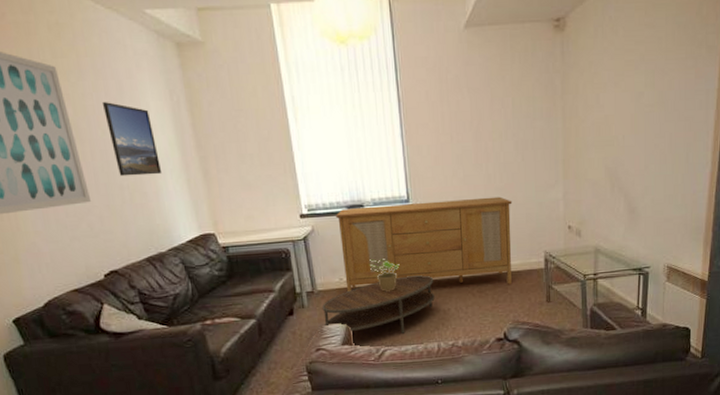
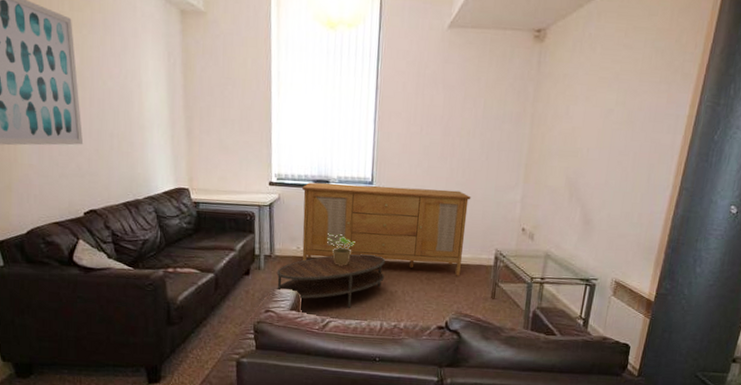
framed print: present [101,102,163,177] -> none [106,56,150,128]

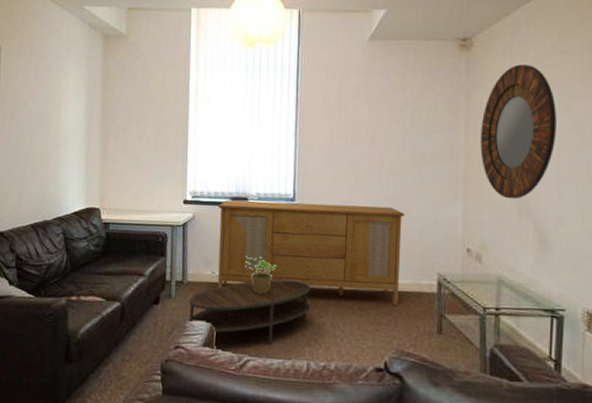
home mirror: none [542,58,615,186] -> present [480,64,556,200]

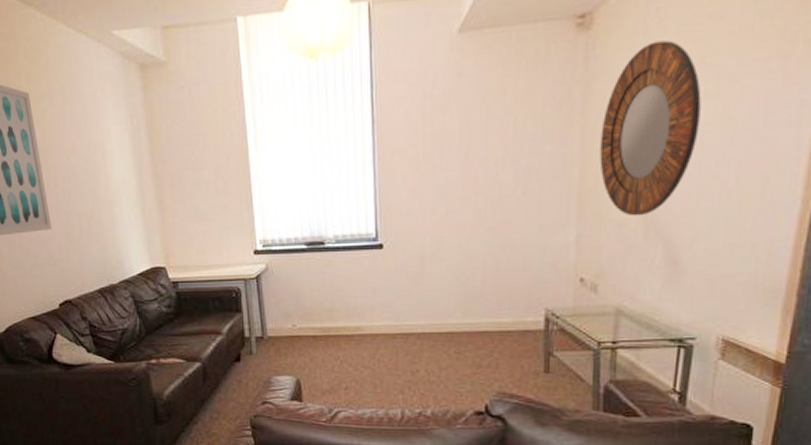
coffee table: present [188,279,311,344] -> none [271,327,401,394]
sideboard: present [217,200,405,306] -> none [293,238,507,347]
potted plant: present [244,256,277,294] -> none [326,305,362,343]

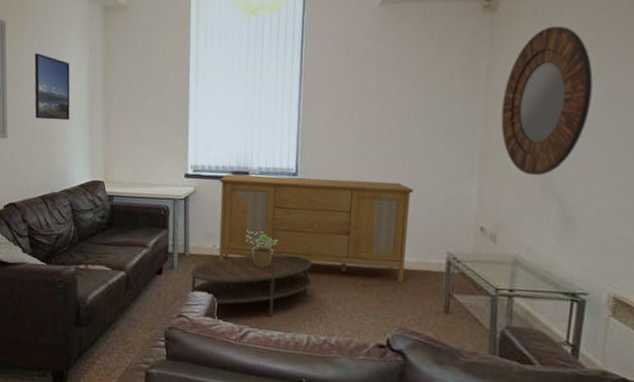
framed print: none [67,127,119,204] -> present [34,53,70,121]
coffee table: none [271,327,401,394] -> present [190,253,313,317]
sideboard: none [293,238,507,347] -> present [218,174,414,284]
potted plant: none [326,305,362,343] -> present [245,230,278,268]

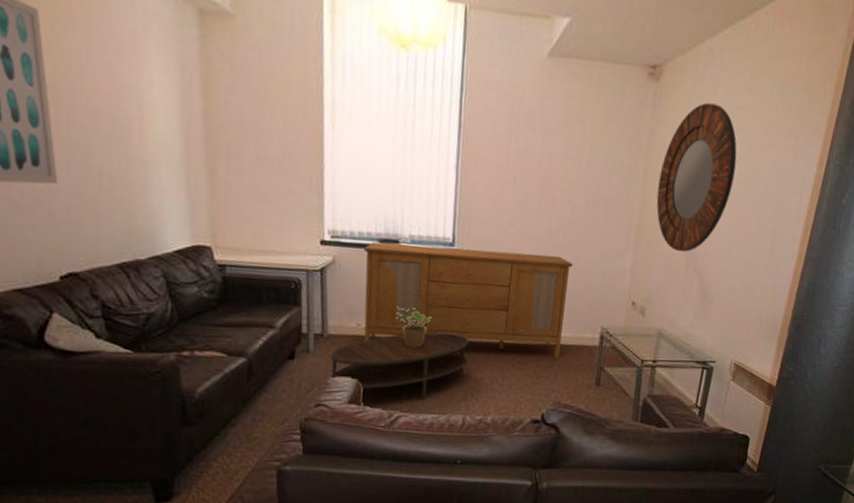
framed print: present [34,53,70,121] -> none [91,64,156,165]

